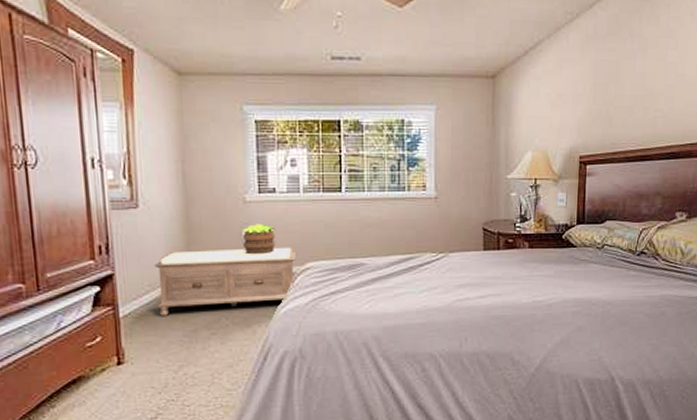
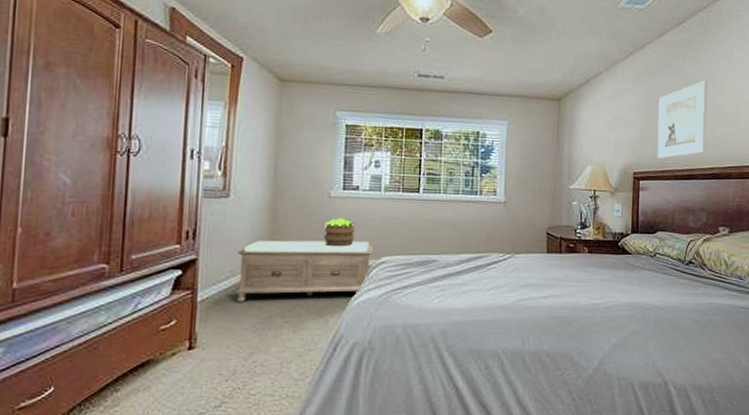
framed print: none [607,43,668,138] -> present [657,80,708,159]

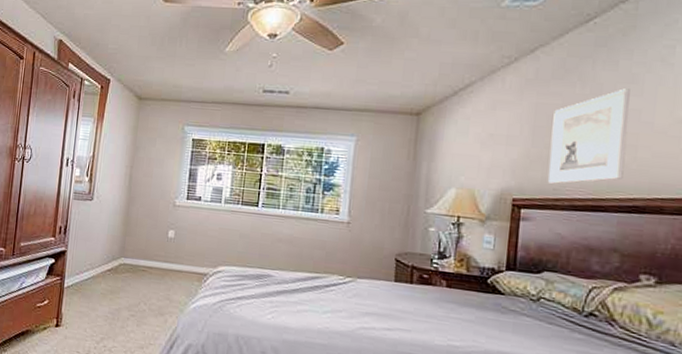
bench: present [235,240,374,302] -> none [93,240,212,297]
potted plant: present [324,218,356,247] -> none [168,225,196,254]

